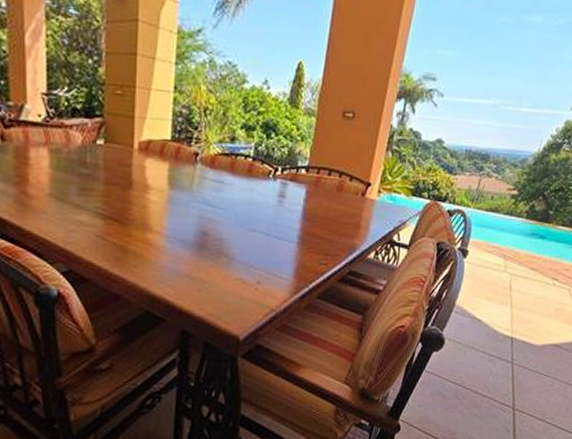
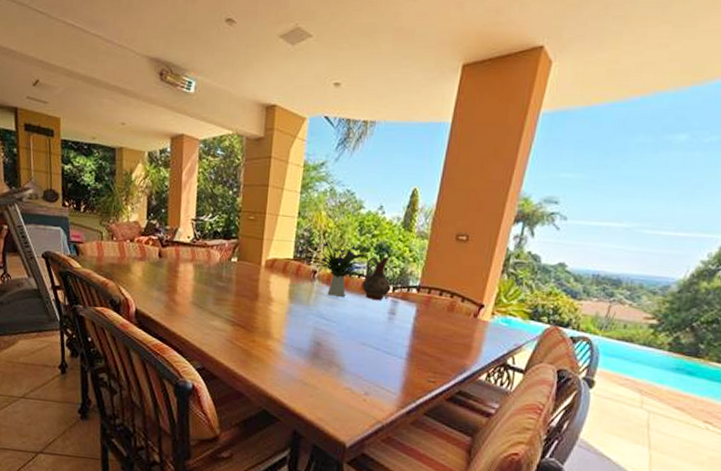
flower arrangement: none [196,116,255,181] -> present [315,238,368,297]
pitcher: none [249,136,278,182] -> present [362,257,390,300]

